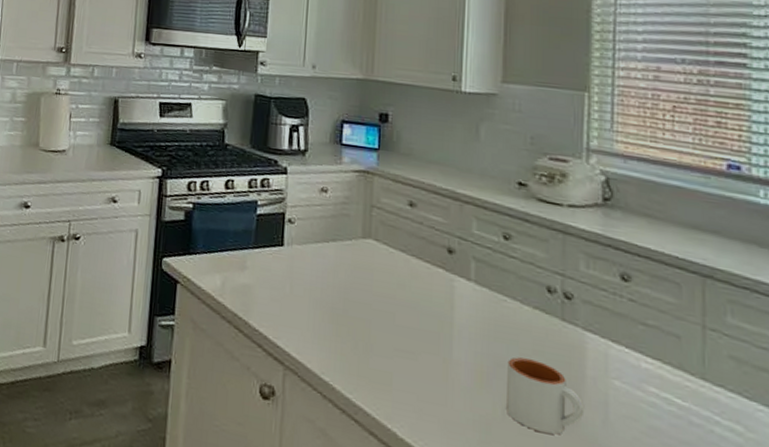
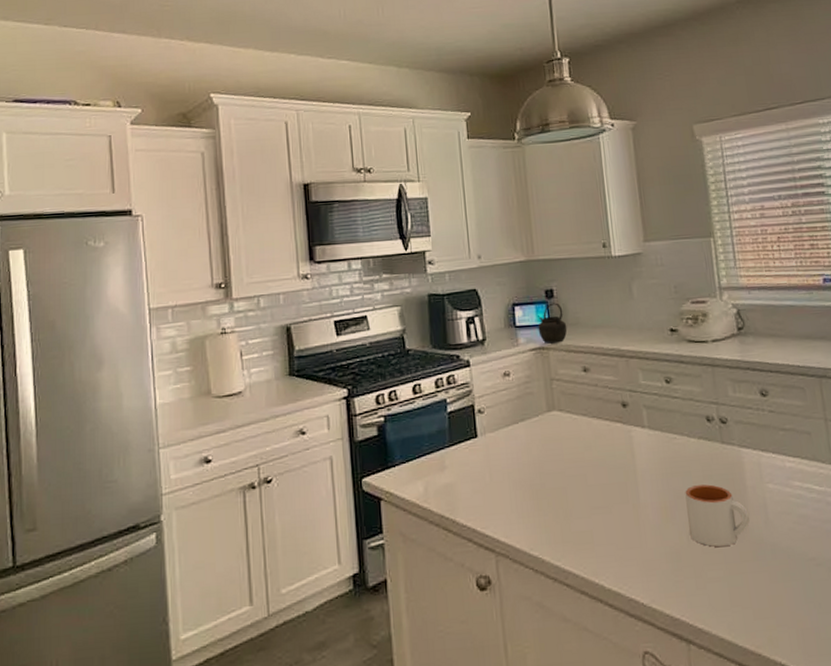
kettle: none [365,127,398,171] -> present [538,302,568,344]

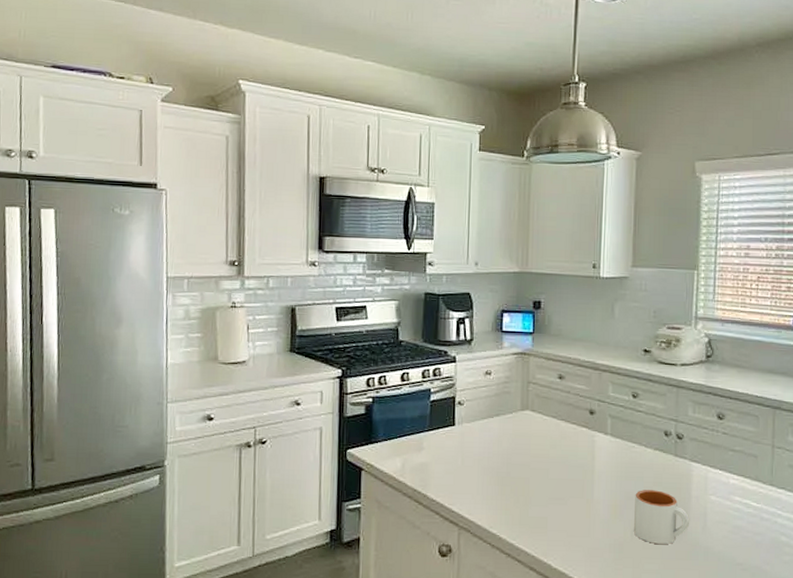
kettle: present [538,302,568,344] -> none [522,313,549,350]

